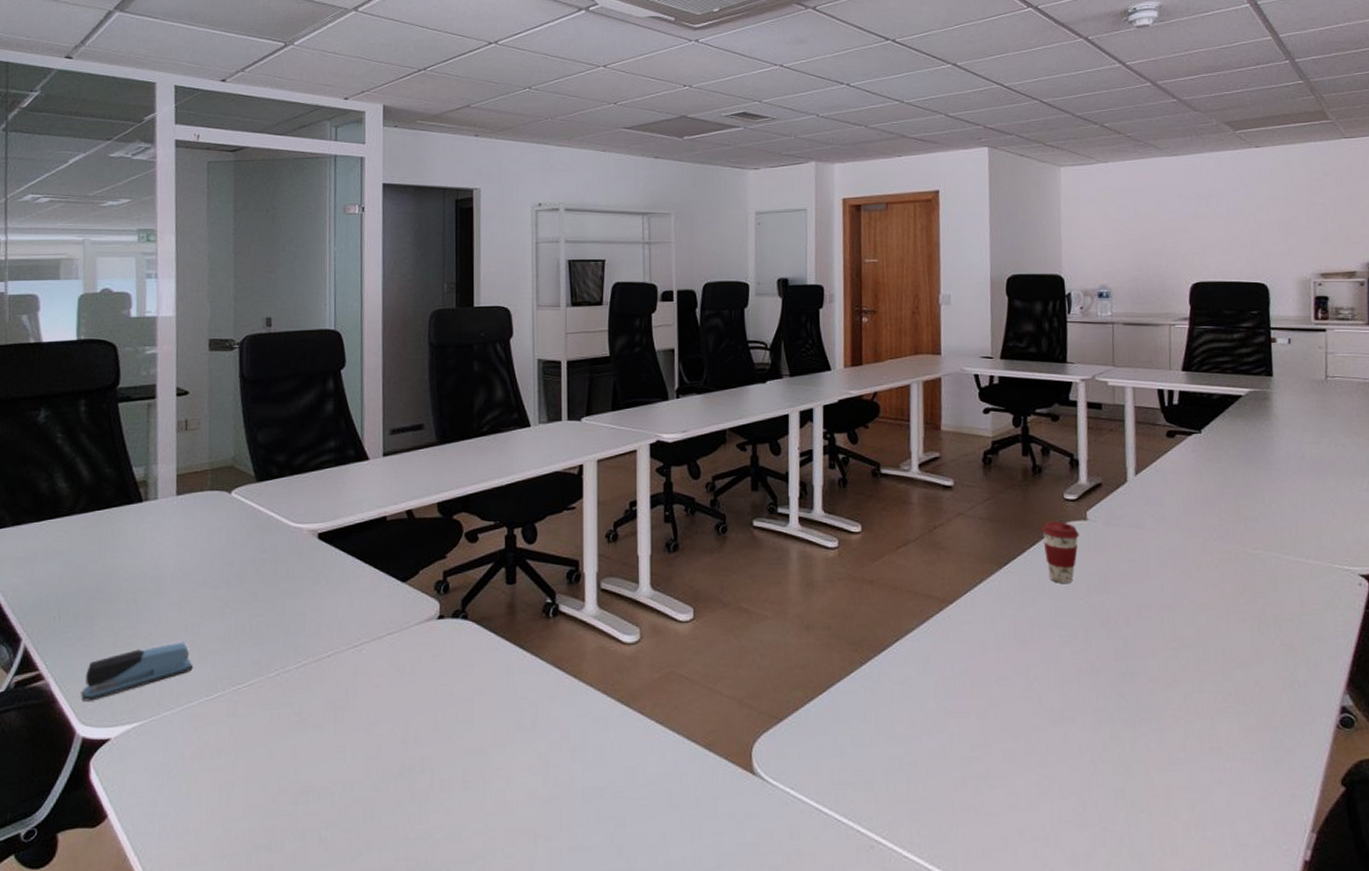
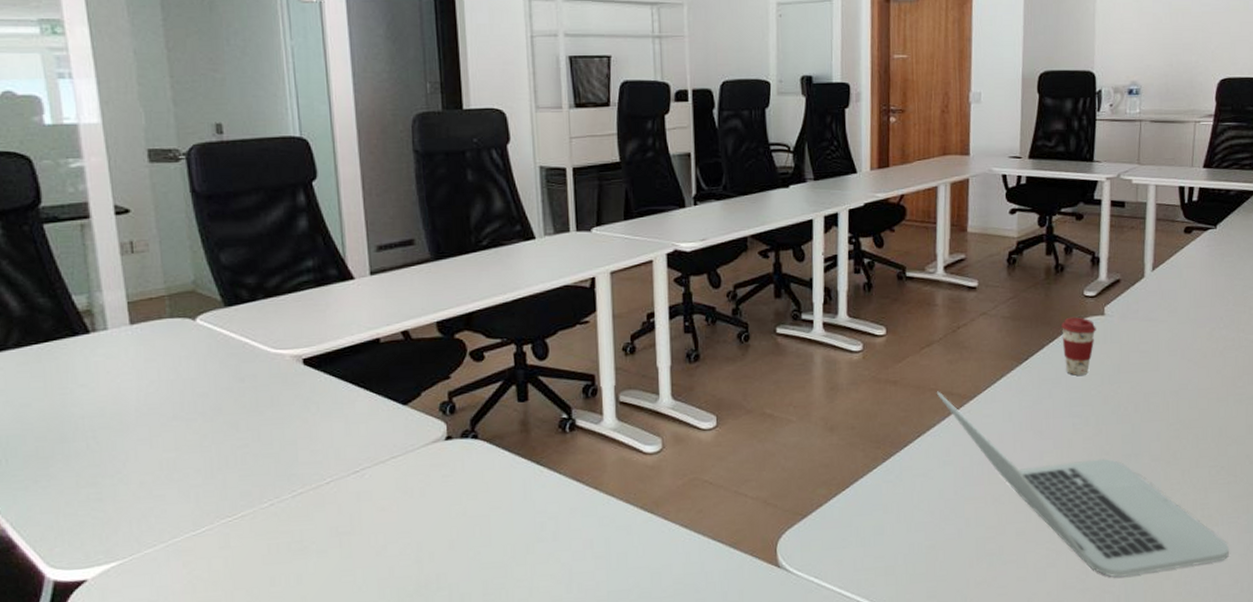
stapler: present [80,641,193,701] -> none [45,477,174,545]
laptop: none [914,593,1245,814] -> present [936,391,1229,578]

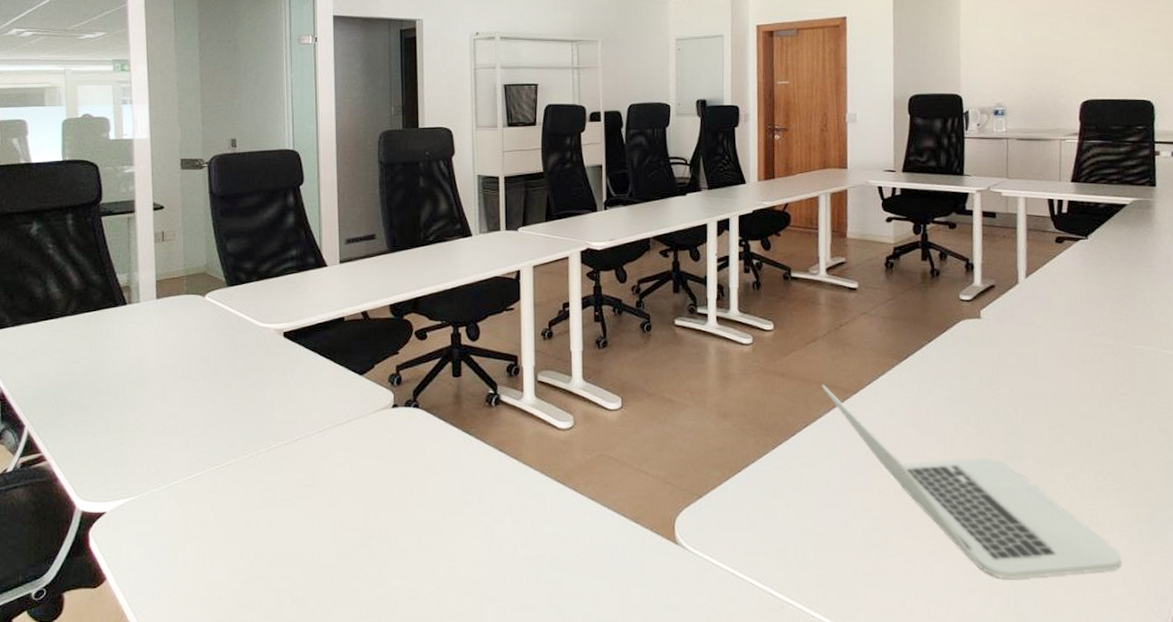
coffee cup: present [1061,317,1096,376] -> none [939,319,973,375]

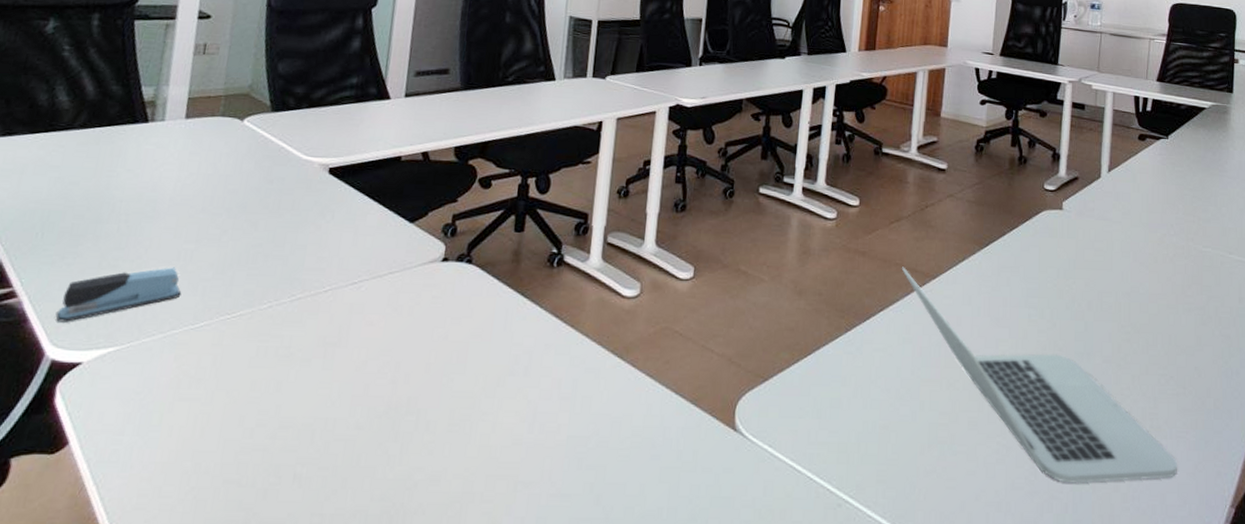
stapler: none [79,427,177,479] -> present [55,267,182,322]

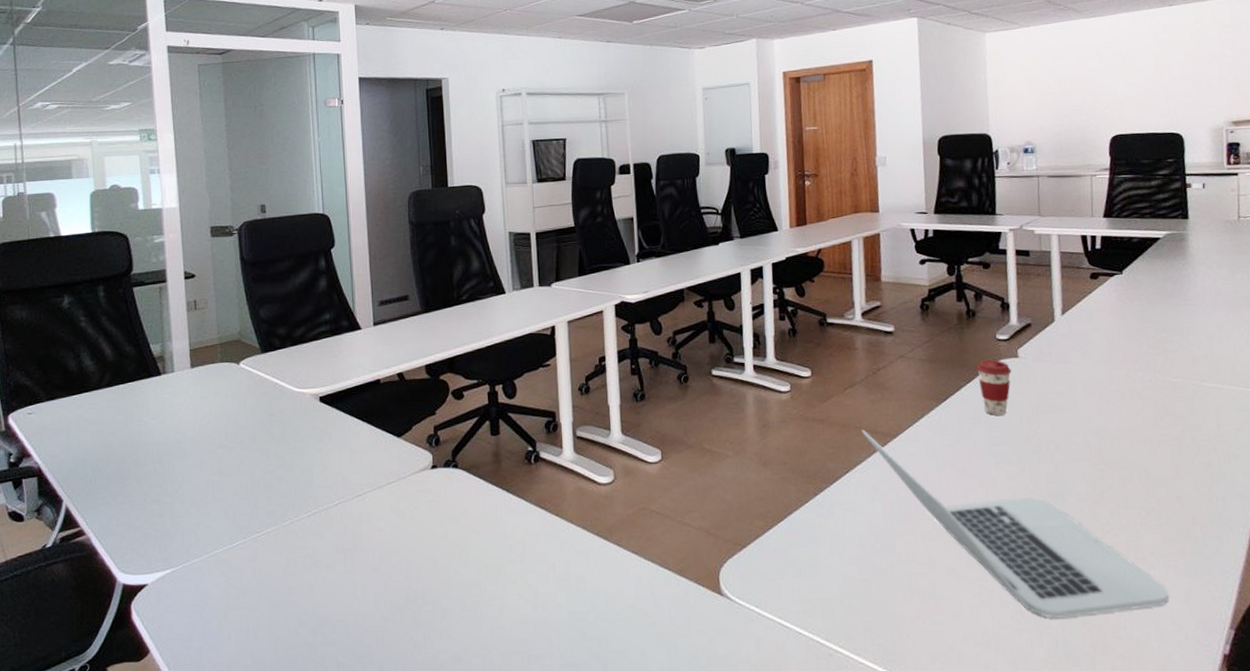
stapler: present [55,267,182,322] -> none [119,497,216,552]
coffee cup: none [1022,208,1054,267] -> present [977,359,1011,415]

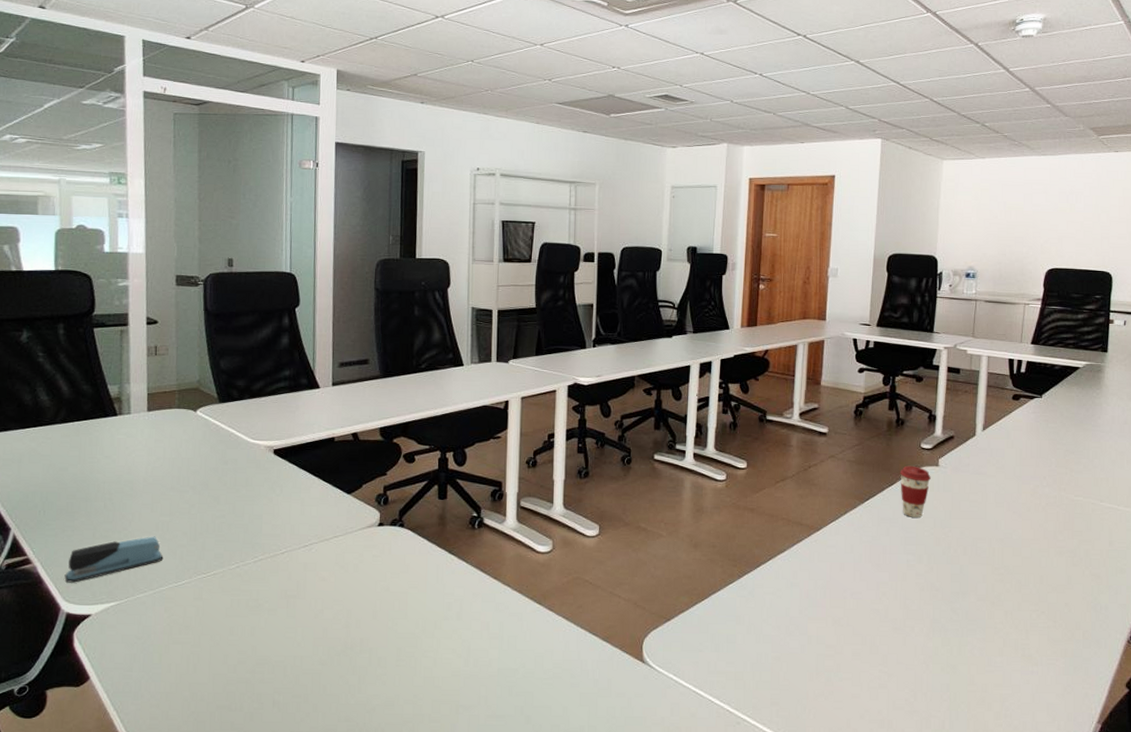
stapler: none [119,497,216,552] -> present [64,536,164,583]
laptop: present [861,429,1169,619] -> none [787,521,1047,704]

